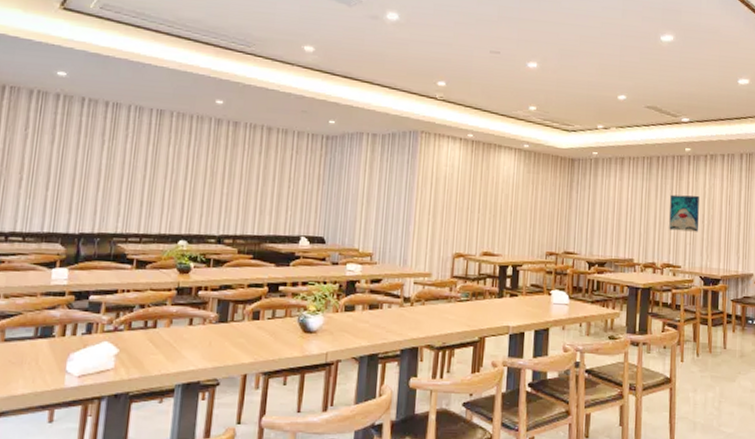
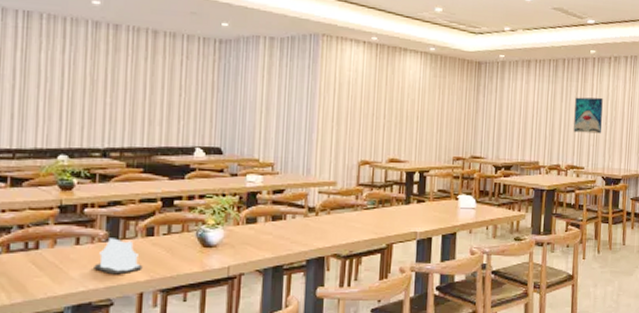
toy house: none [204,320,248,356] -> present [94,238,143,275]

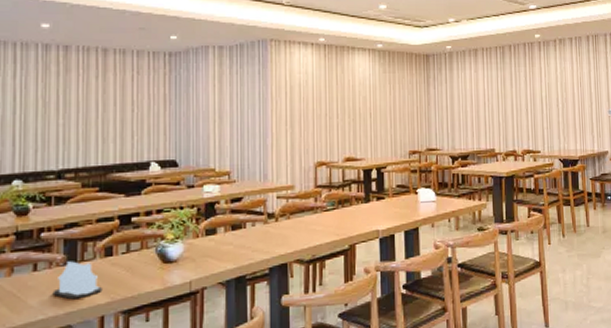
wall art: present [573,97,603,134] -> none [525,80,555,117]

